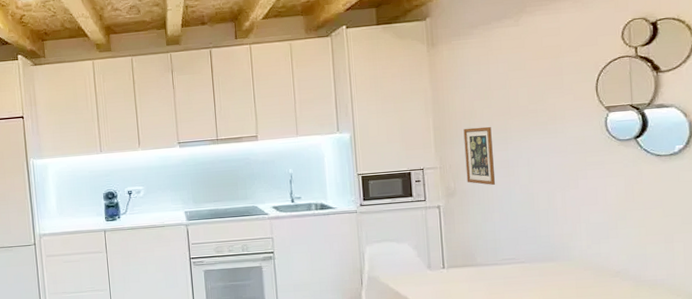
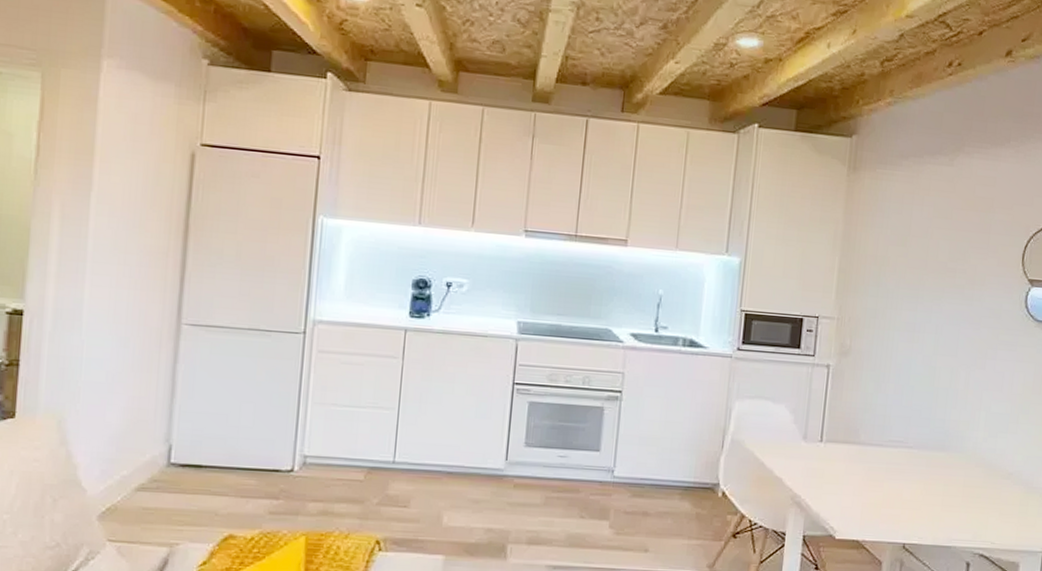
picture frame: present [463,126,496,185] -> none [865,276,903,350]

